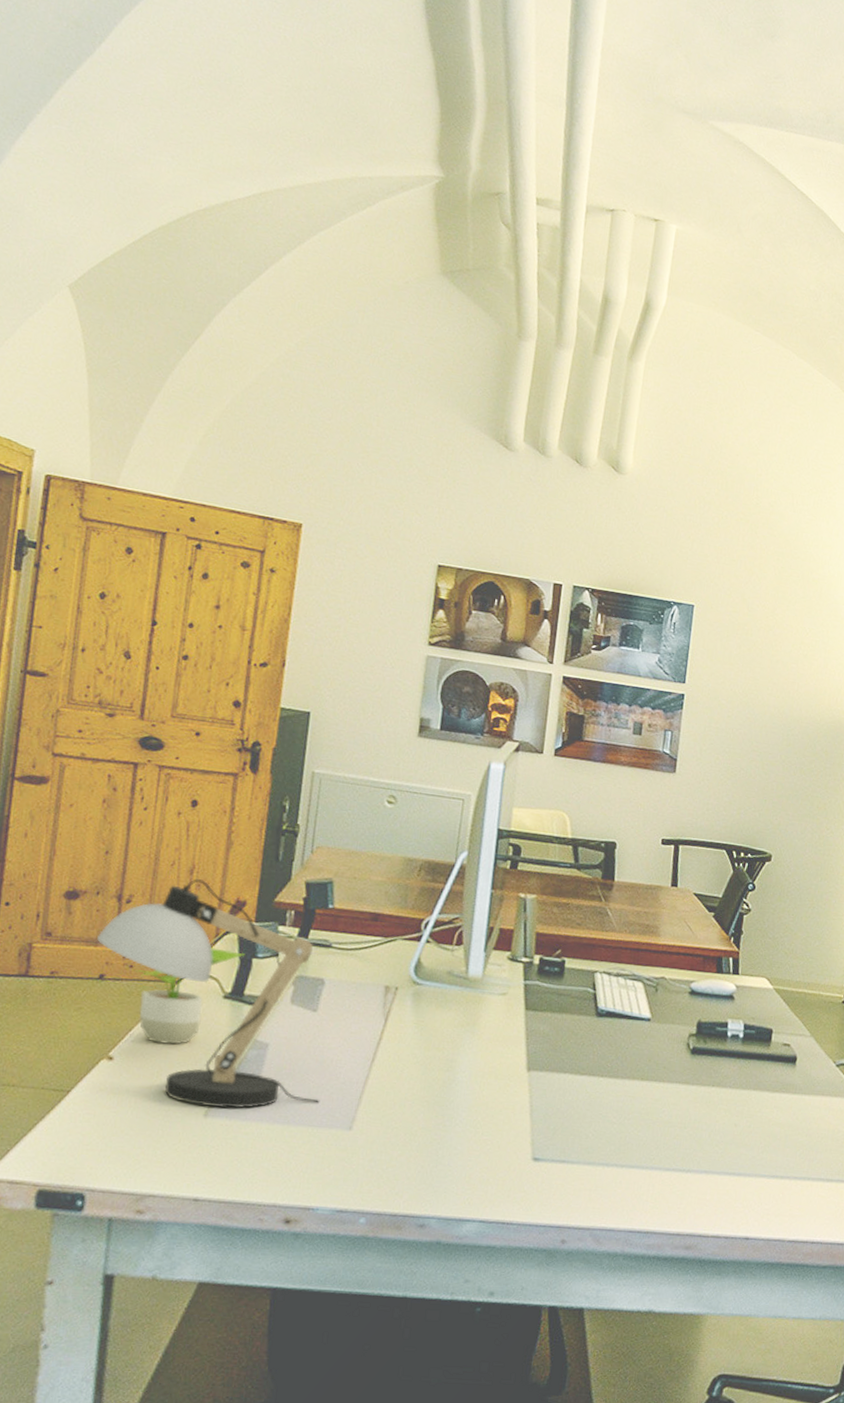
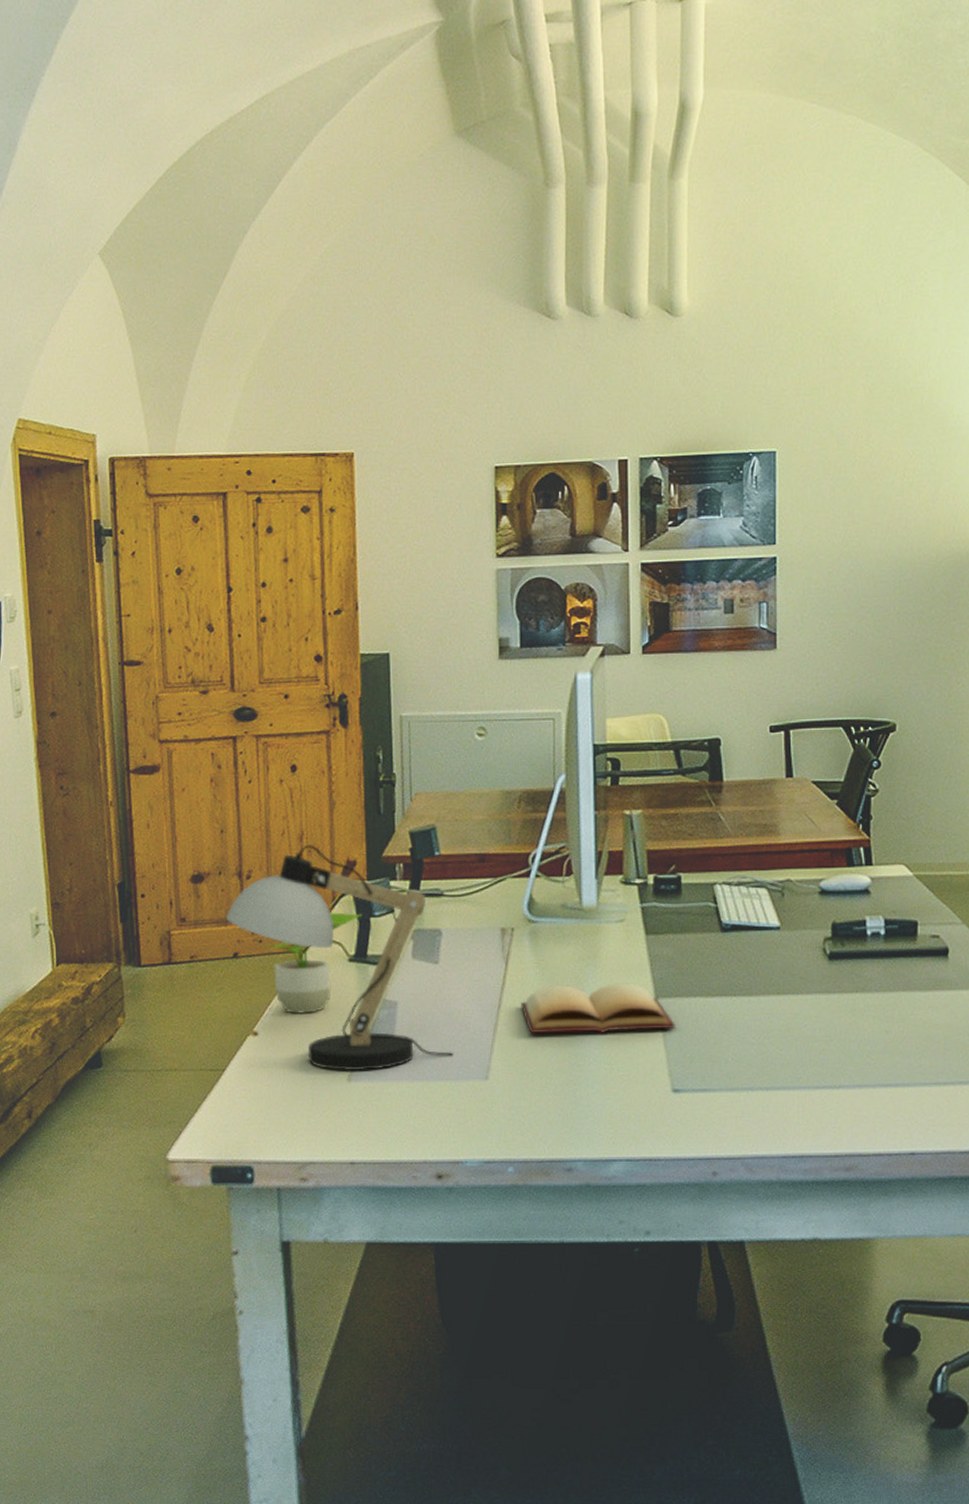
bible: none [394,1046,543,1101] -> present [521,983,675,1034]

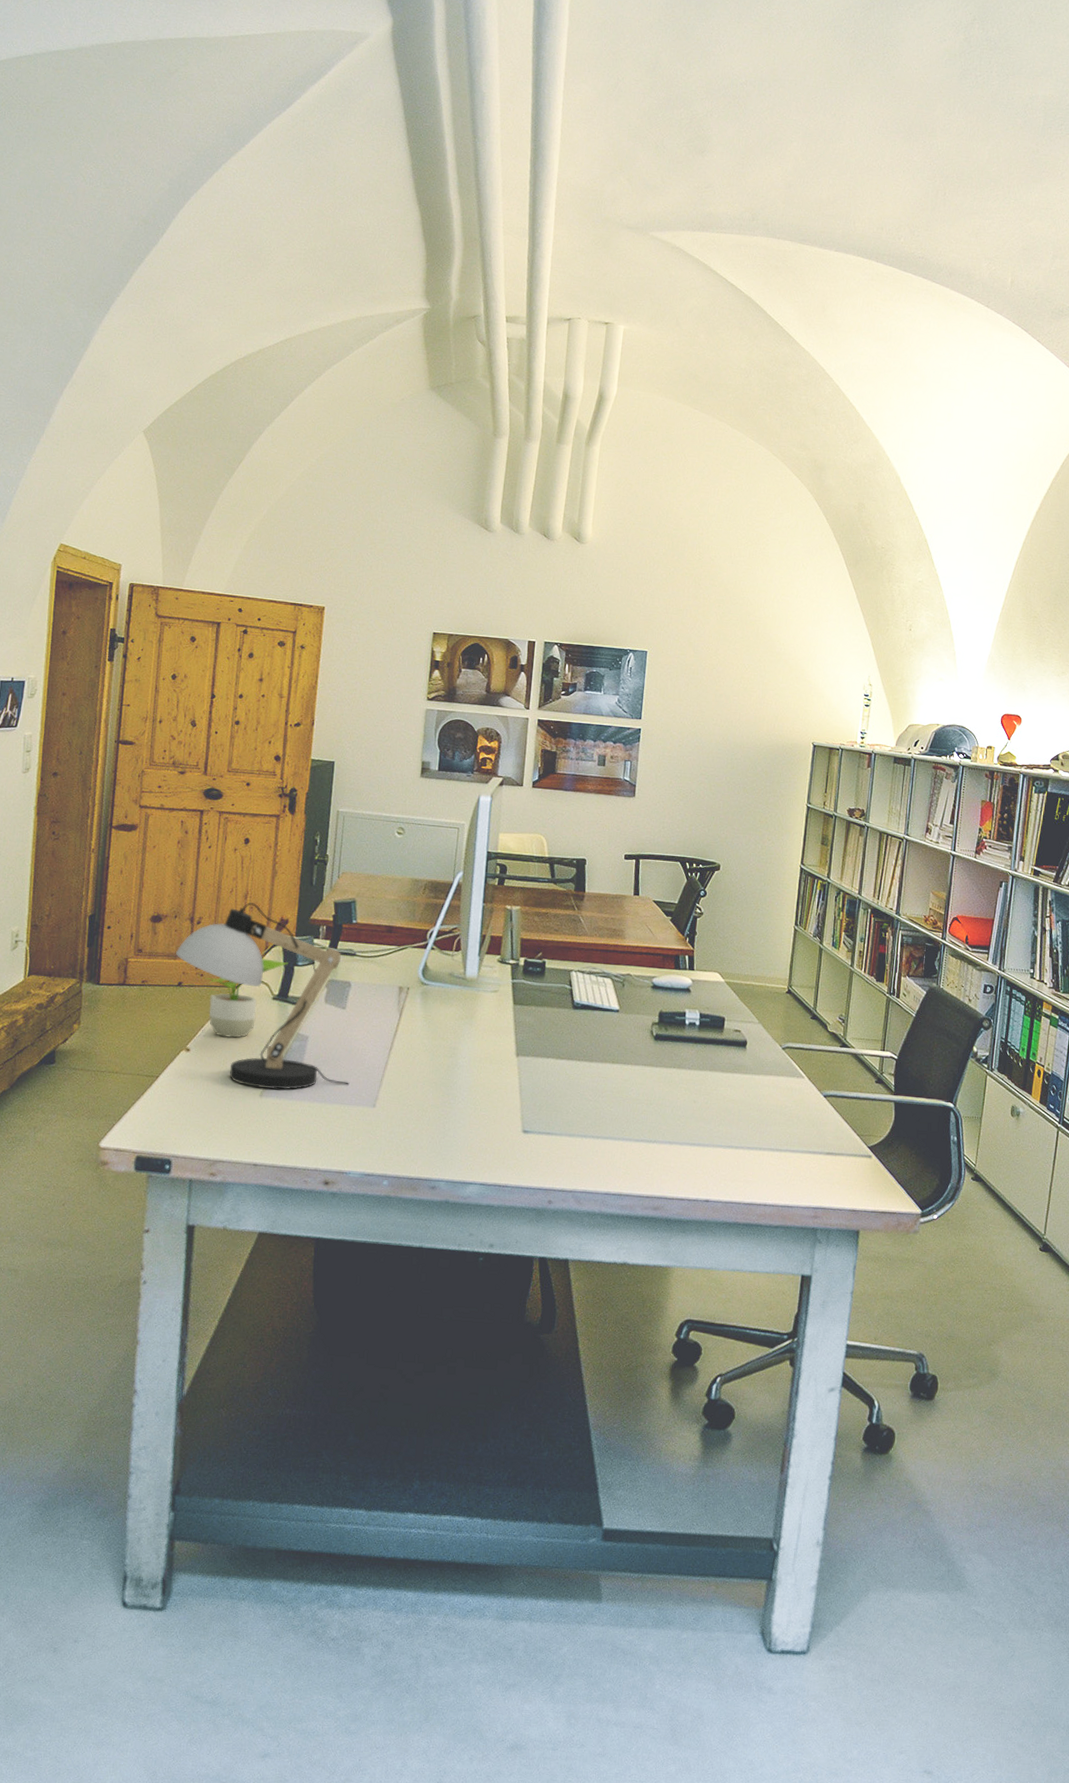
bible: present [521,983,675,1034] -> none [408,1036,530,1082]

